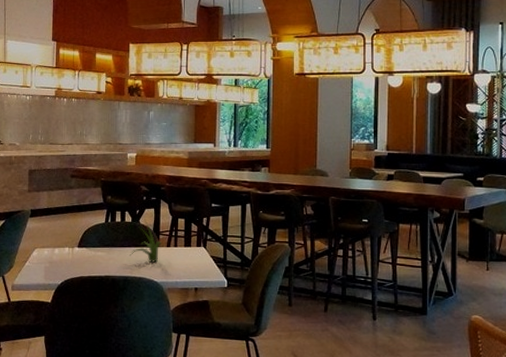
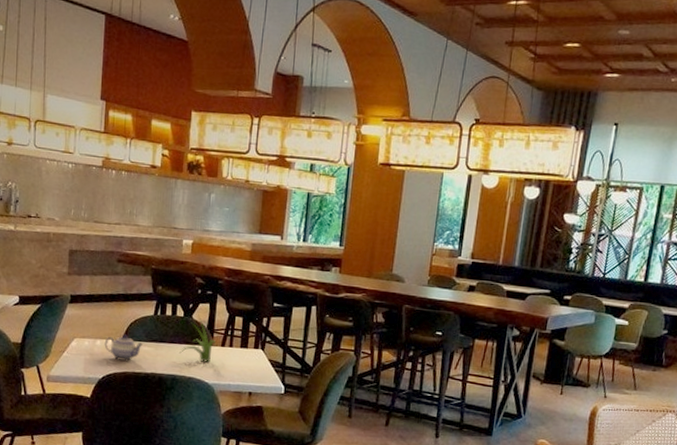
teapot: none [62,242,97,266] -> present [104,334,144,361]

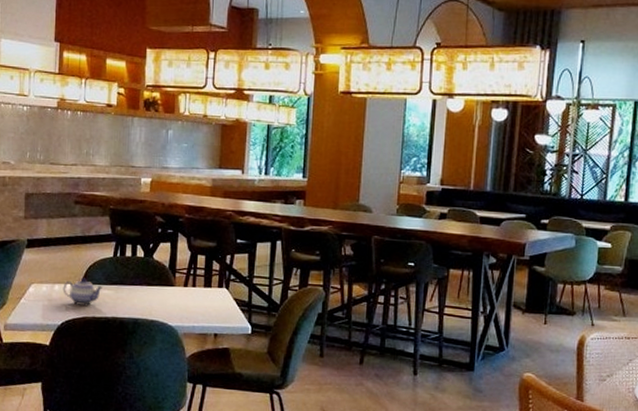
plant: present [179,314,216,363] -> none [141,254,178,304]

